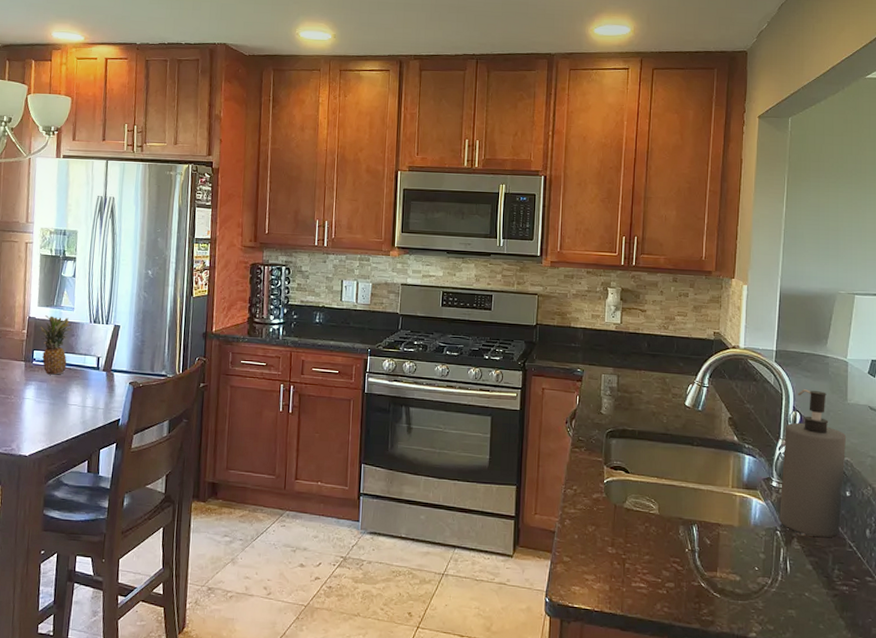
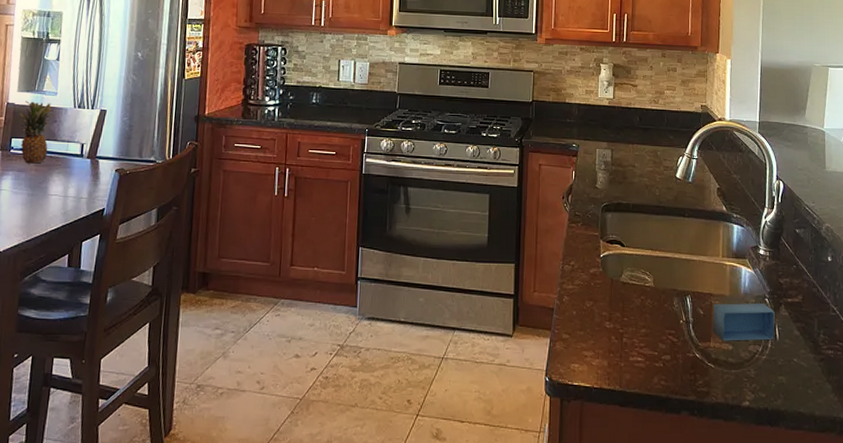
sponge: none [720,534,786,573] -> present [713,302,775,341]
soap dispenser: present [779,389,846,538] -> none [767,159,826,303]

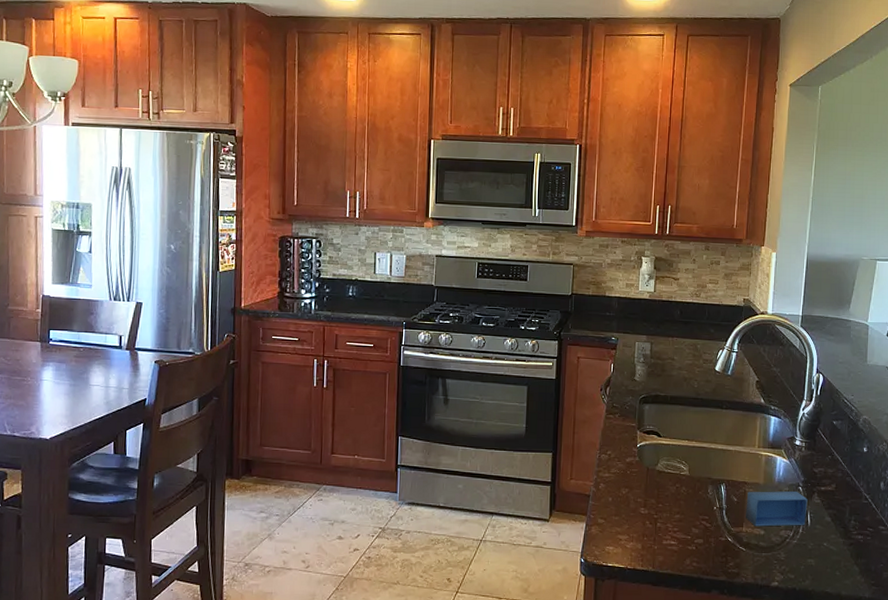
fruit: present [19,101,55,164] -> none [55,293,91,355]

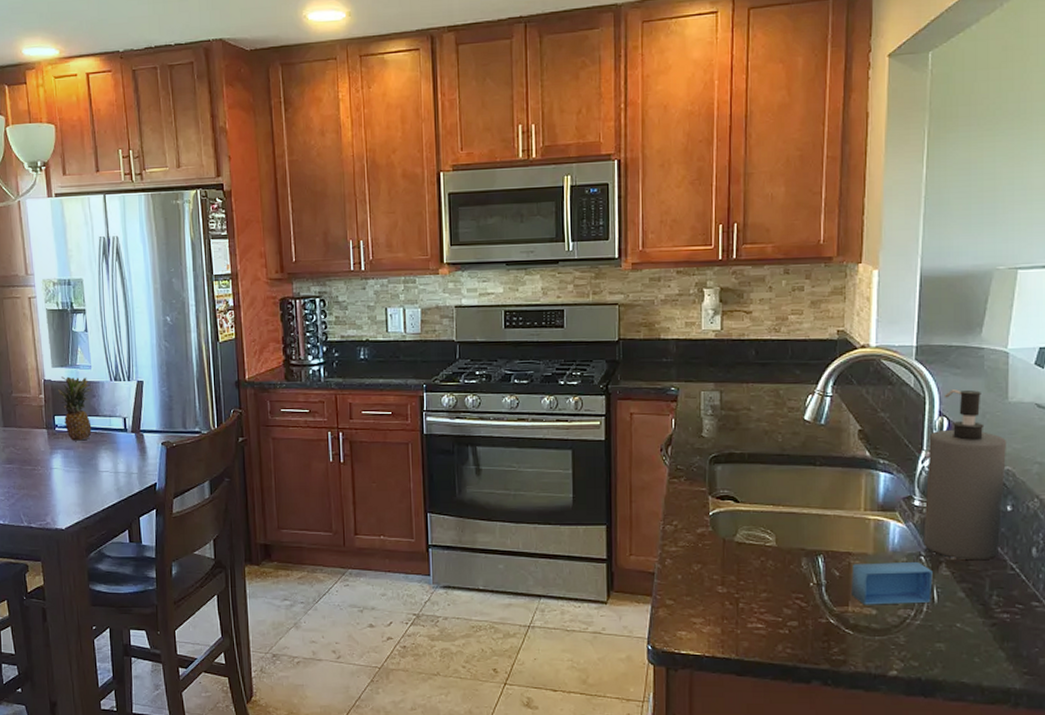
fruit: none [55,293,91,355] -> present [57,376,92,441]
soap dispenser: none [802,352,864,492] -> present [923,389,1006,561]

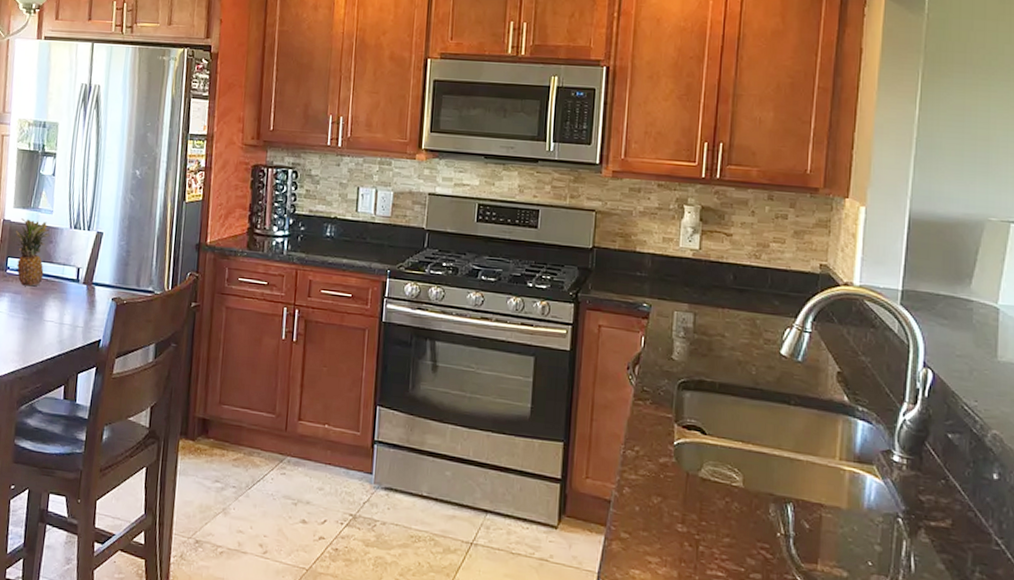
sponge: present [851,561,933,605] -> none [822,517,911,571]
soap dispenser: present [923,389,1006,561] -> none [902,341,994,531]

